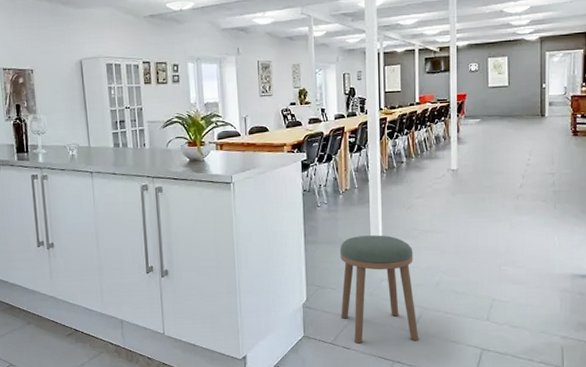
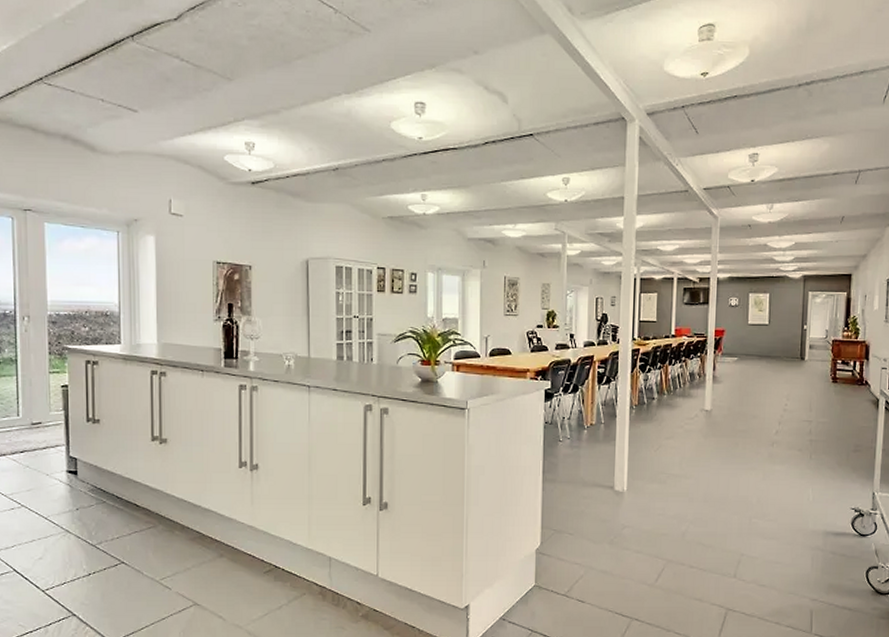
stool: present [340,235,419,344] -> none [577,476,661,597]

